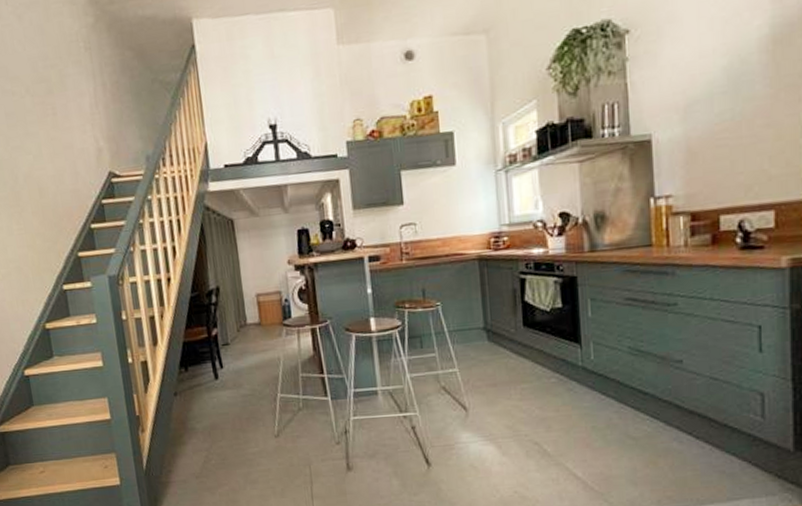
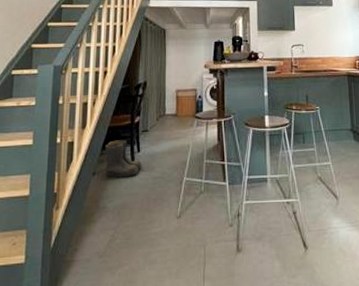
boots: none [182,355,228,398] -> present [105,140,142,178]

